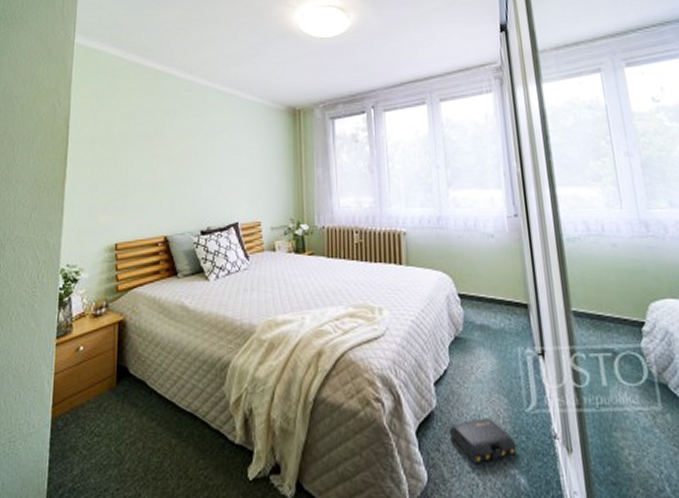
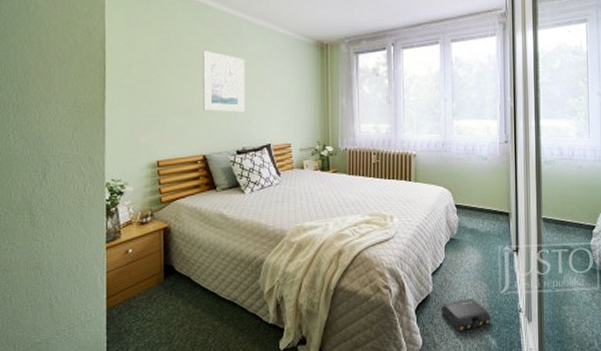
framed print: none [166,122,210,188] -> present [203,51,245,112]

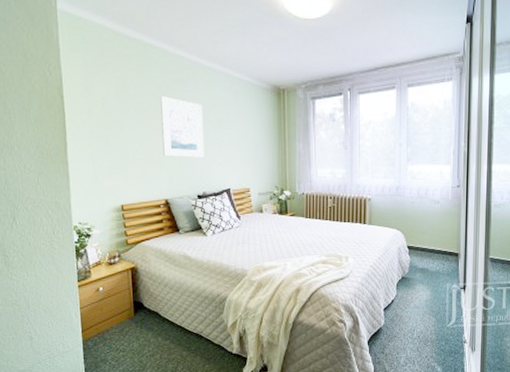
bag: present [441,299,491,331] -> none [391,331,438,359]

